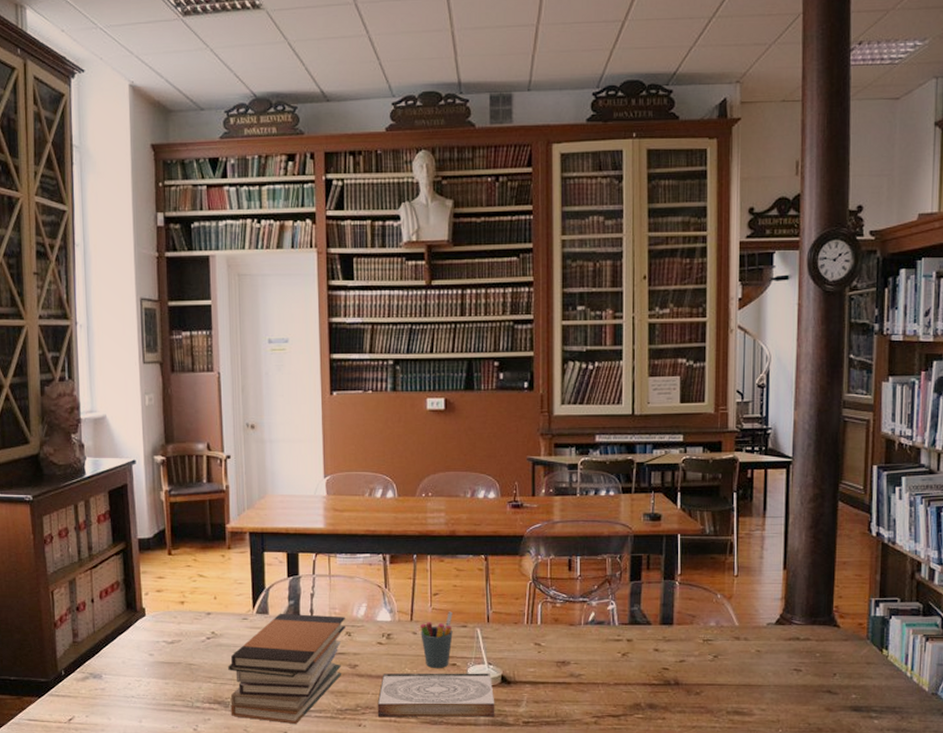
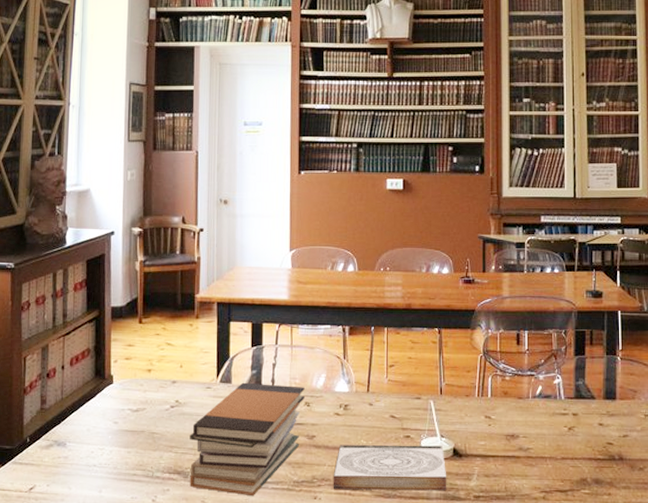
pen holder: present [420,611,453,668] -> none [376,383,407,440]

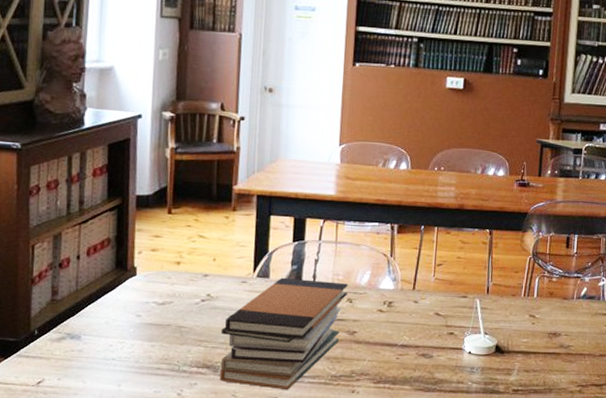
book: present [333,444,447,491] -> none [372,341,488,385]

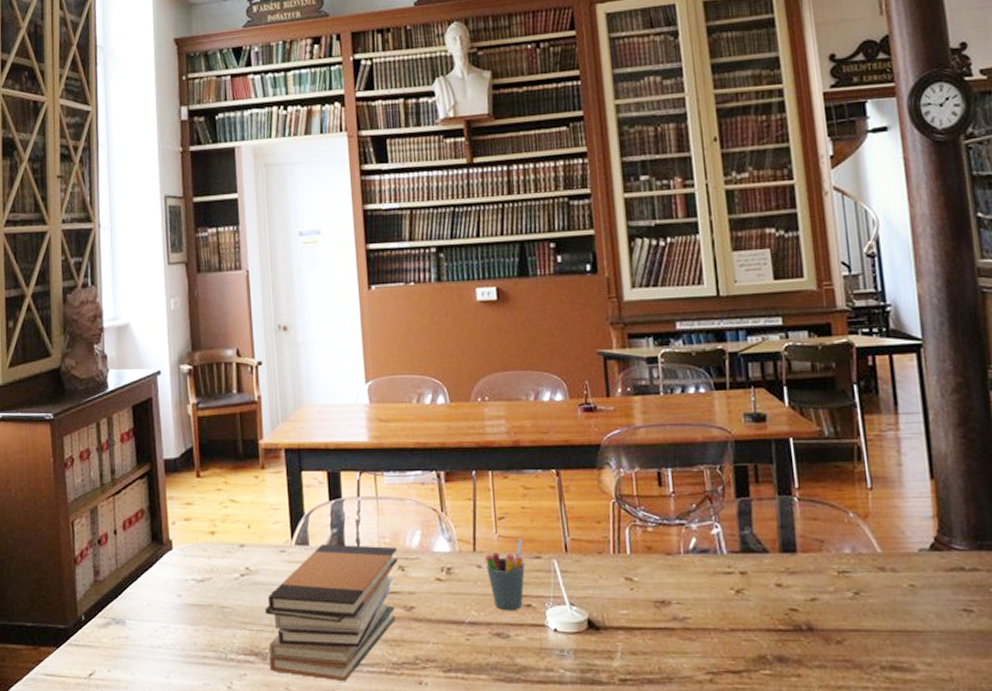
pen holder: none [421,282,455,337] -> present [485,539,525,610]

